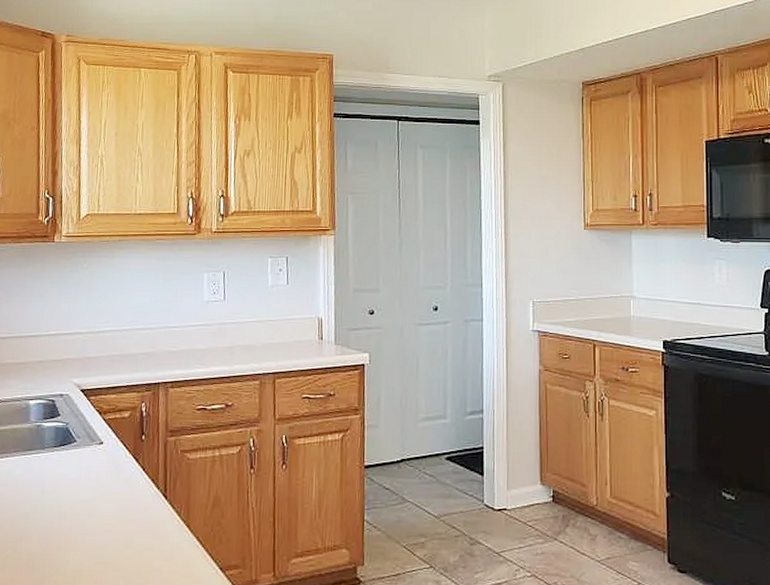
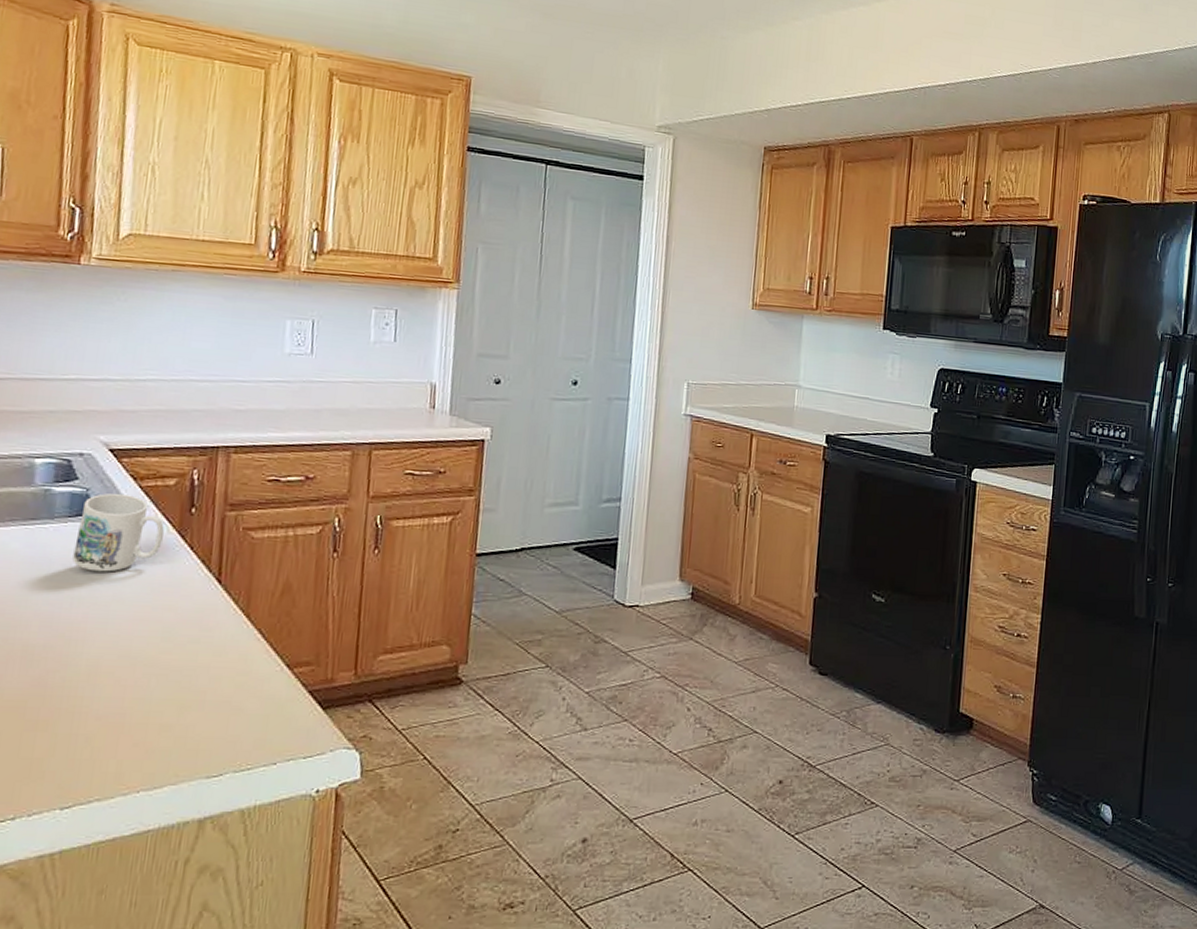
mug: none [59,426,123,492] -> present [72,493,164,572]

